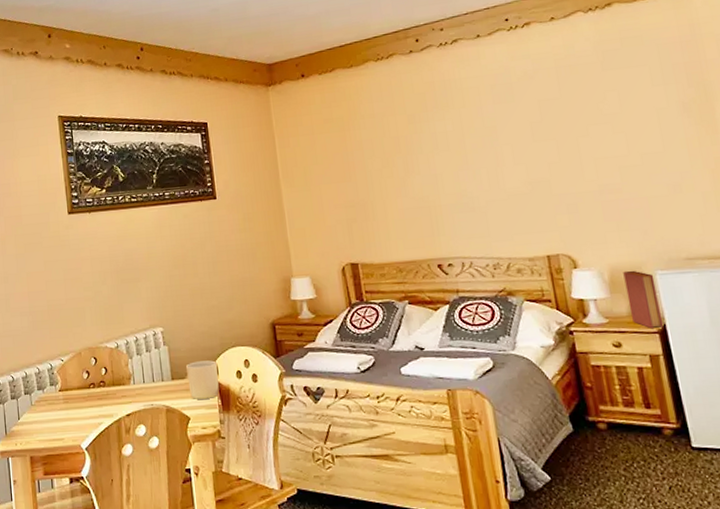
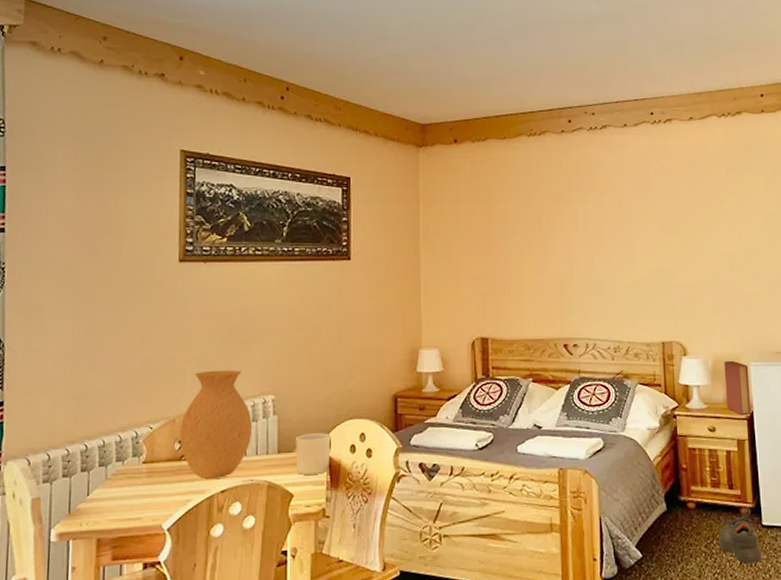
vase: none [85,306,148,404] -> present [179,370,253,479]
shoe: none [639,428,695,489] -> present [719,508,761,564]

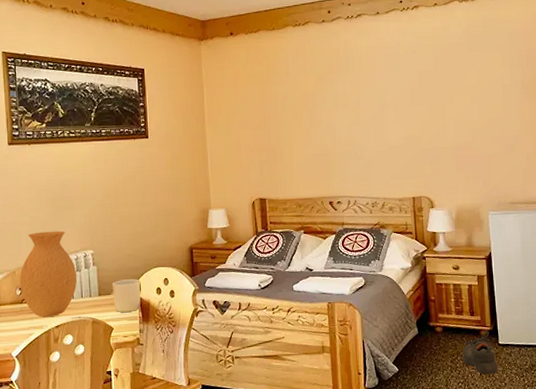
book: present [724,360,752,415] -> none [466,210,490,255]

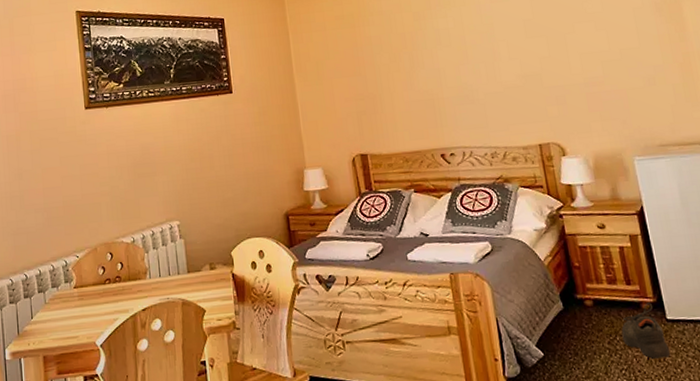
vase: present [19,230,78,317] -> none [101,200,164,299]
mug: present [112,279,141,313] -> none [201,252,235,292]

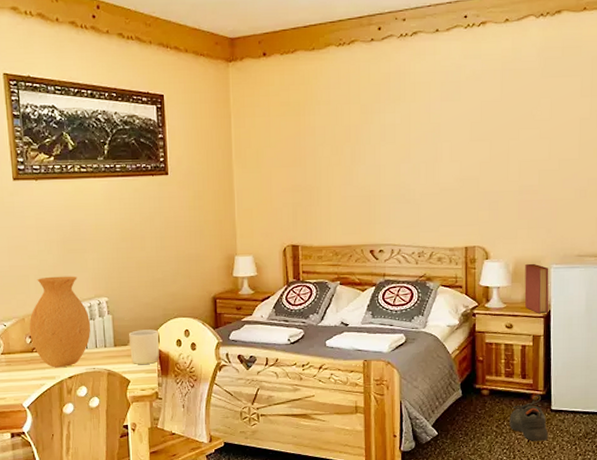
vase: none [101,200,164,299] -> present [29,276,91,367]
mug: none [201,252,235,292] -> present [128,329,159,365]
book: none [606,156,642,210] -> present [524,263,549,313]

